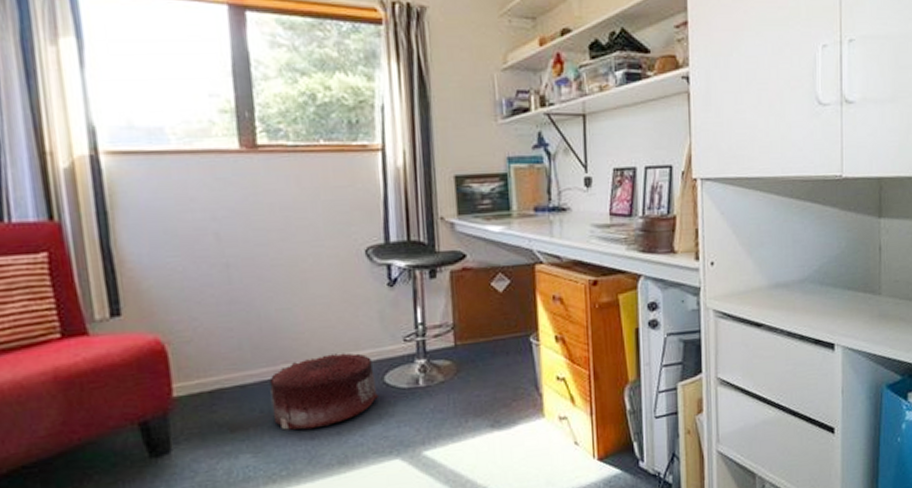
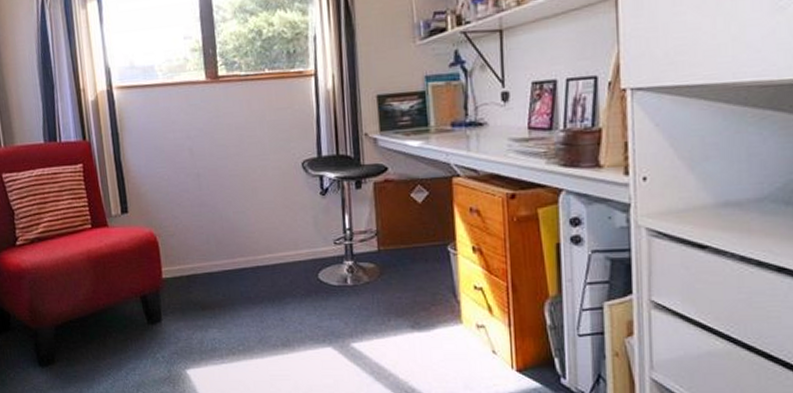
pouf: present [269,353,380,430] -> none [229,251,315,314]

